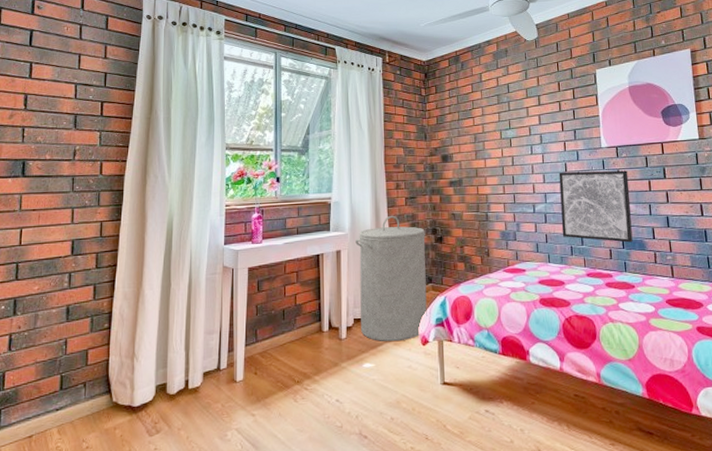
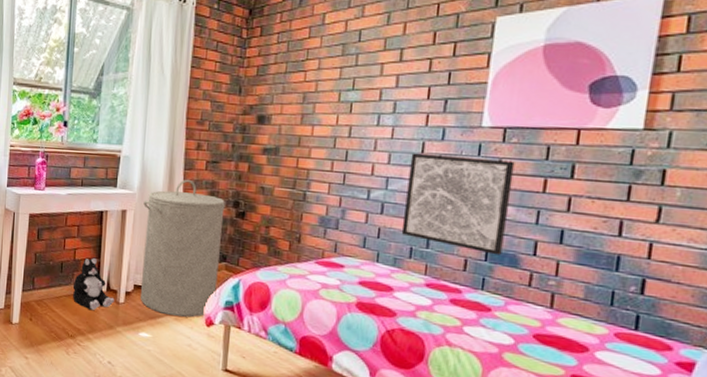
plush toy: none [295,299,337,352] -> present [72,257,115,311]

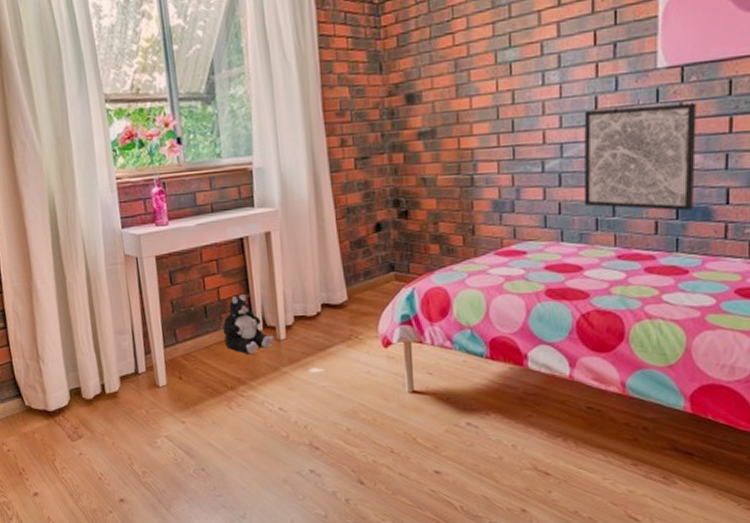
laundry hamper: present [140,179,225,318] -> none [289,183,390,344]

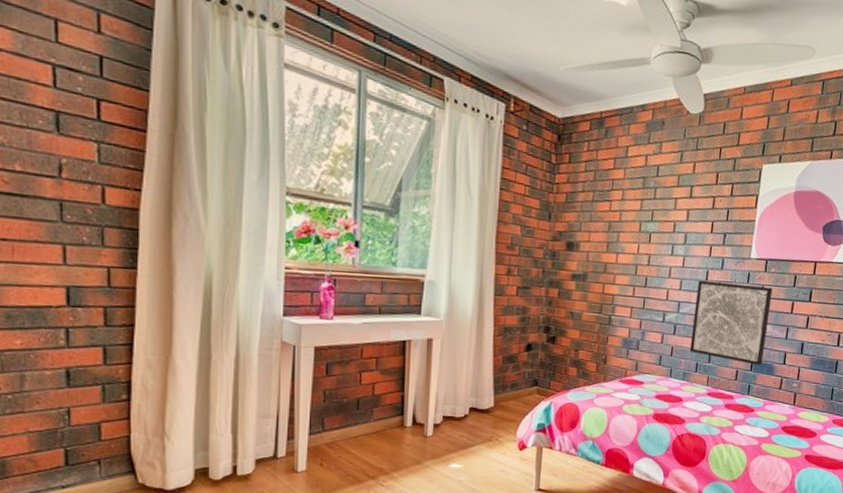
plush toy: present [222,293,275,355] -> none [372,390,422,448]

